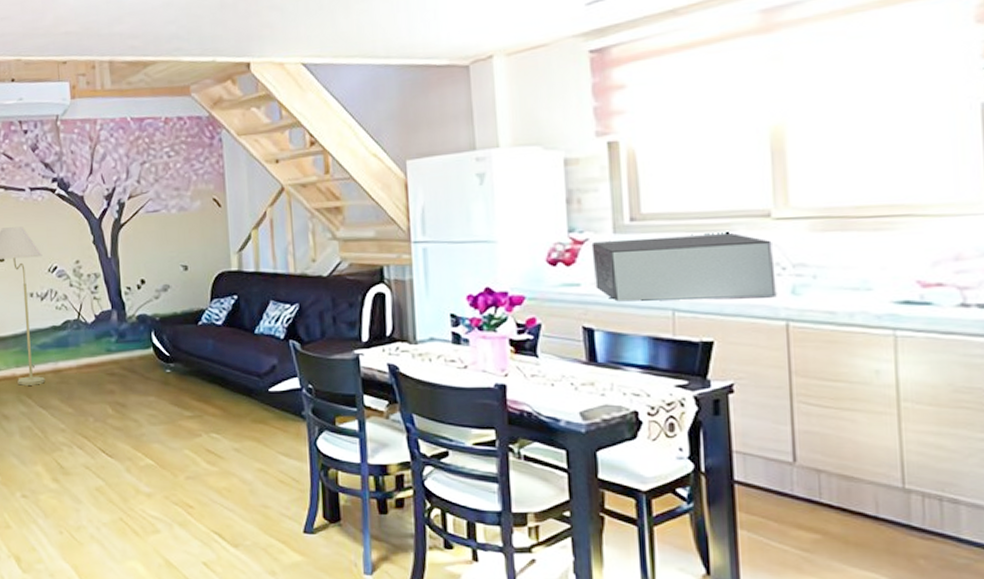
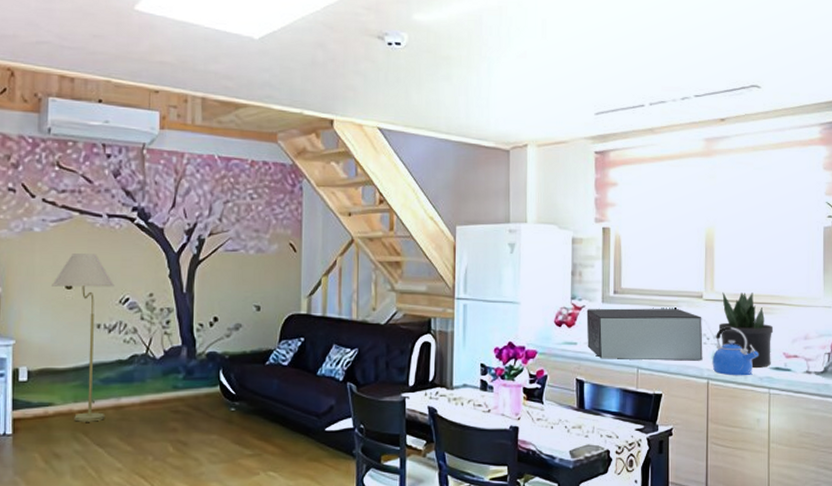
kettle: none [792,250,872,315] -> present [712,326,759,376]
planter: none [800,204,897,303] -> present [718,292,774,367]

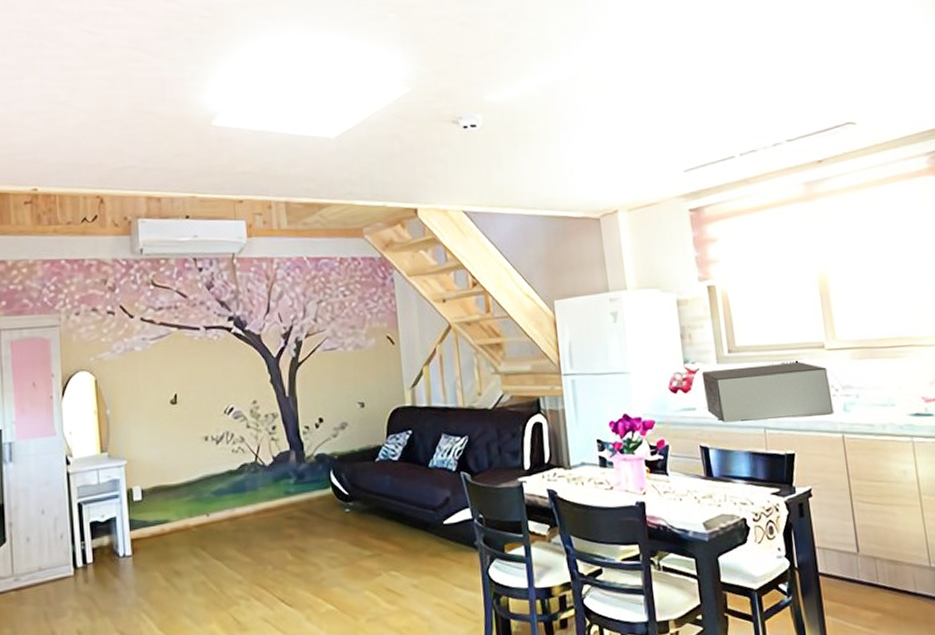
floor lamp: present [52,253,115,422] -> none [157,367,221,537]
kettle: present [712,326,759,376] -> none [844,374,895,428]
planter: present [718,292,774,367] -> none [845,337,910,416]

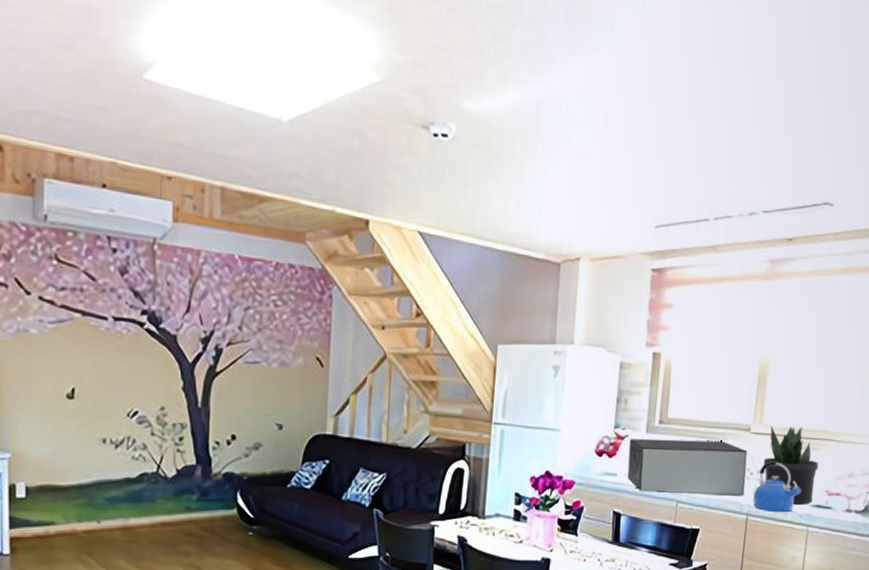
kettle: none [844,374,895,428] -> present [753,461,801,513]
planter: none [845,337,910,416] -> present [763,426,819,505]

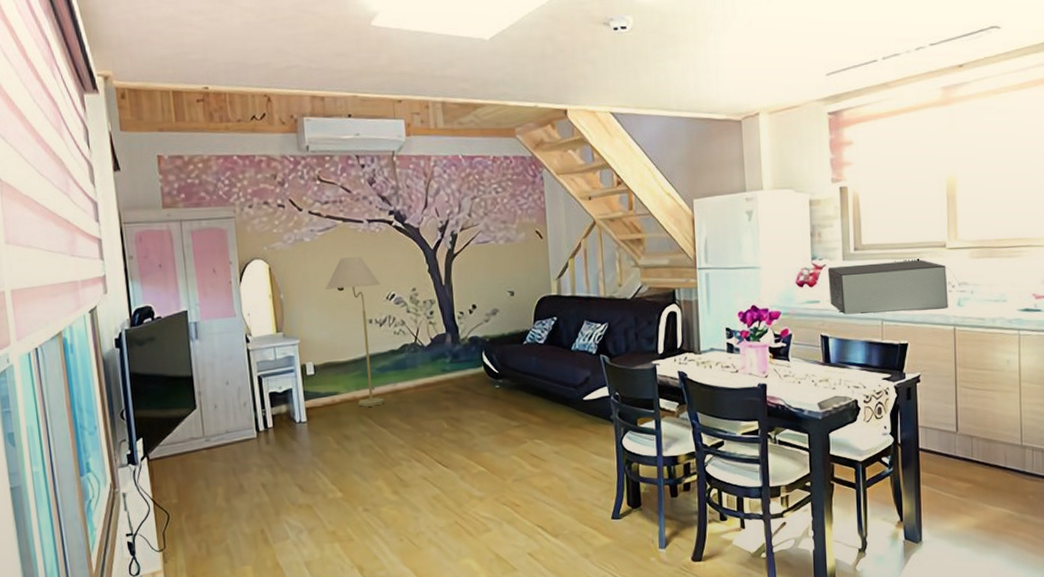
floor lamp: none [51,360,122,543] -> present [326,257,385,407]
kettle: present [753,461,801,513] -> none [958,272,1007,321]
planter: present [763,426,819,505] -> none [963,237,1022,311]

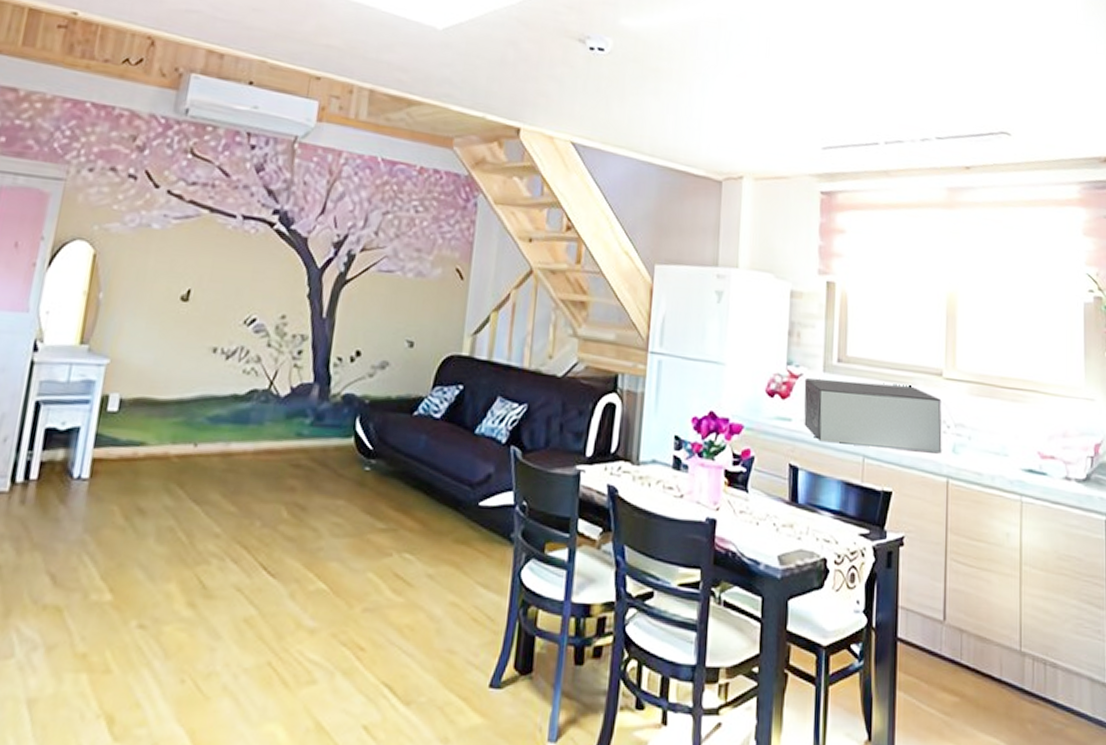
floor lamp: present [326,257,385,407] -> none [164,258,241,471]

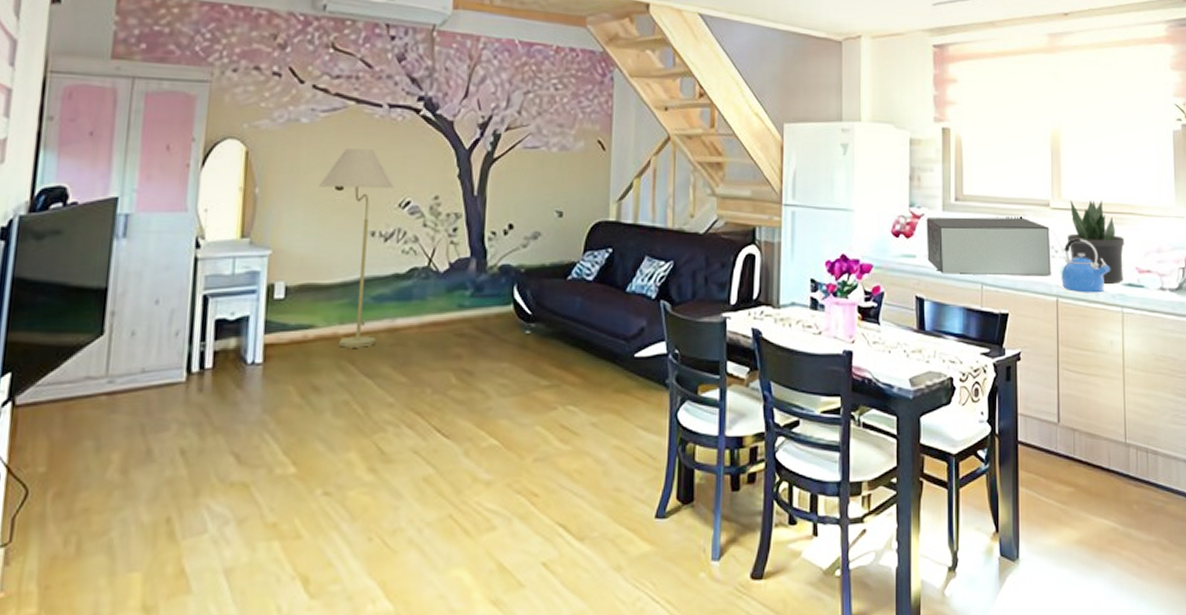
floor lamp: none [164,258,241,471] -> present [319,149,394,348]
kettle: none [953,413,1008,478] -> present [1061,238,1110,293]
planter: none [961,371,1026,468] -> present [1067,200,1125,284]

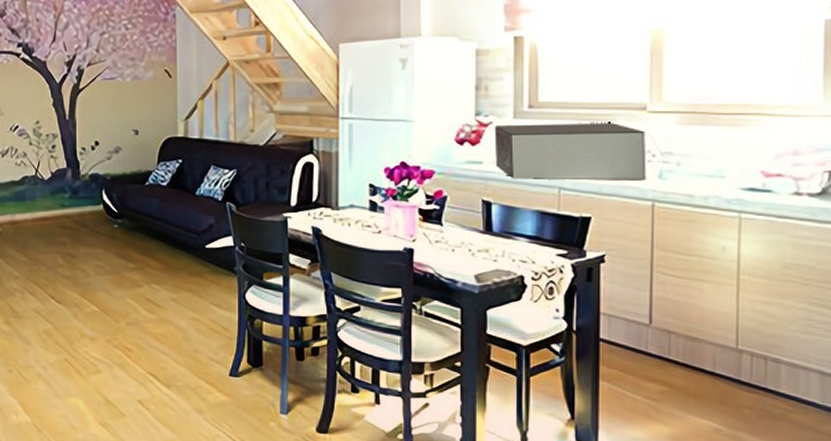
kettle: present [1061,238,1110,293] -> none [659,141,725,198]
planter: present [1067,200,1125,284] -> none [668,102,747,188]

